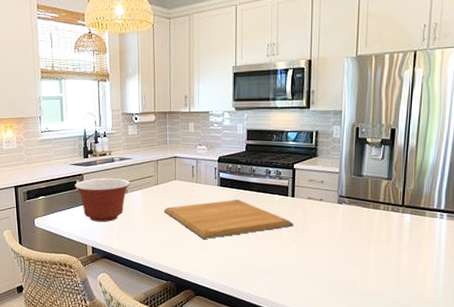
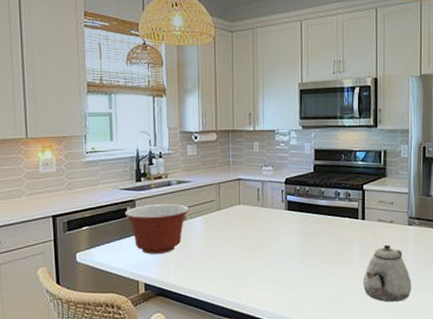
chopping board: present [163,200,294,239] -> none [226,224,365,269]
teapot: none [291,221,339,275] -> present [363,244,412,302]

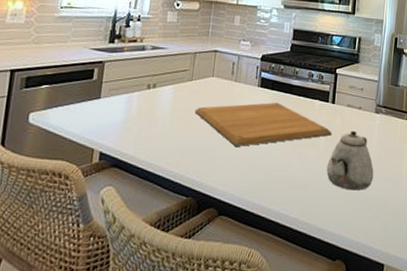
mixing bowl: present [124,203,190,254] -> none [91,68,161,121]
chopping board: none [226,224,365,269] -> present [194,103,332,146]

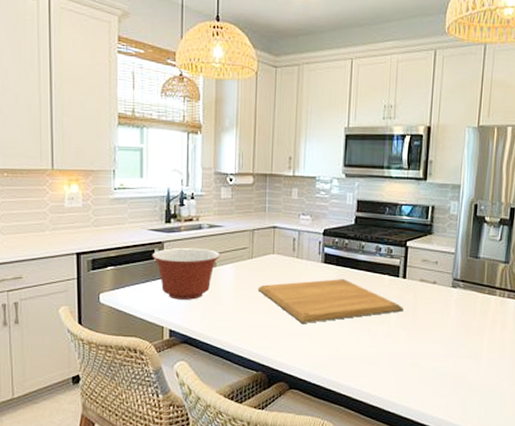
mixing bowl: none [91,68,161,121] -> present [152,247,221,300]
teapot: present [326,130,374,190] -> none [399,306,451,367]

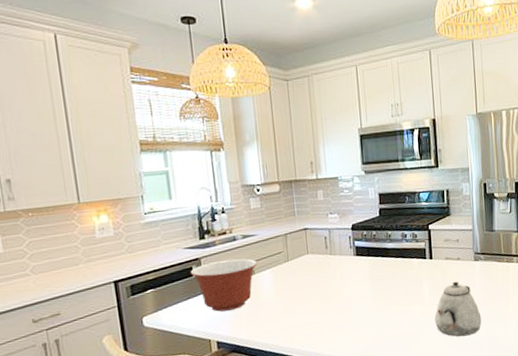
chopping board: present [257,279,404,323] -> none [297,268,434,315]
teapot: none [399,306,451,367] -> present [434,281,482,337]

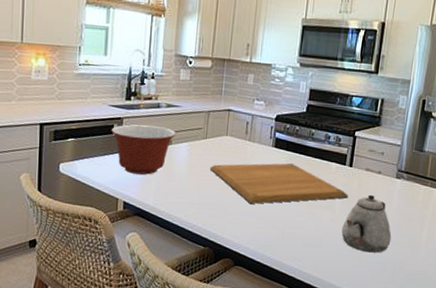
chopping board: none [297,268,434,315] -> present [209,163,348,204]

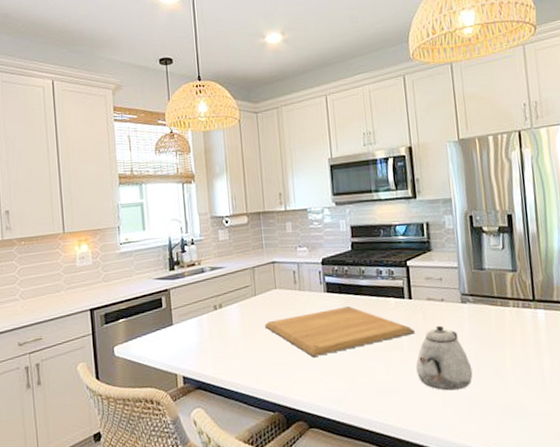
mixing bowl: present [111,124,177,175] -> none [159,291,225,345]

